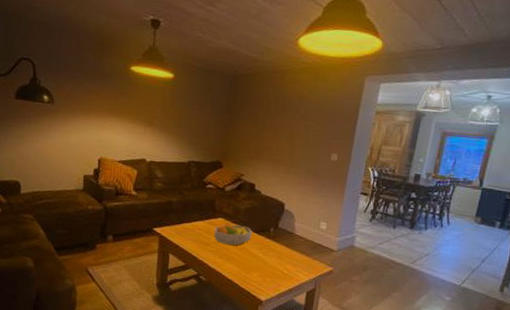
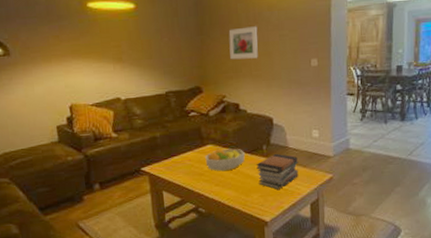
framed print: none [254,112,285,144] -> present [228,26,258,60]
book stack: none [260,237,302,273] -> present [256,153,299,190]

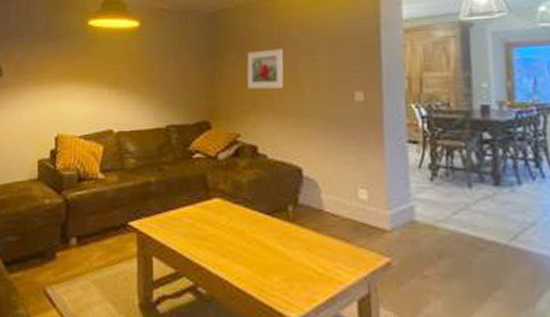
fruit bowl: present [205,148,245,172] -> none [210,204,263,238]
book stack: present [256,153,299,190] -> none [278,218,339,272]

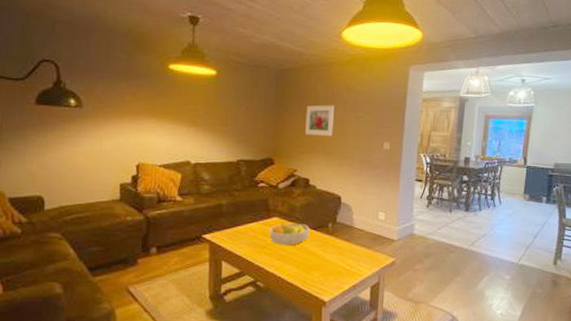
fruit bowl: none [210,204,263,238] -> present [269,222,310,246]

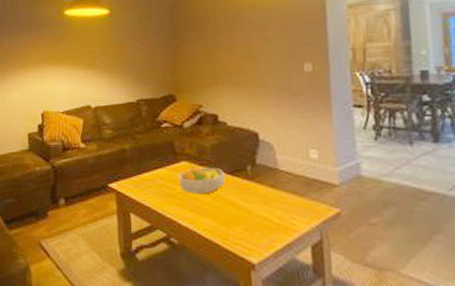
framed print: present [305,105,335,136] -> none [205,28,240,65]

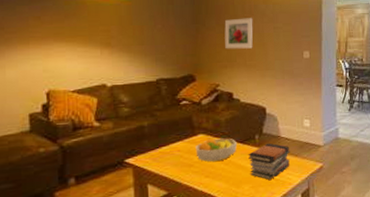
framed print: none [205,28,240,65] -> present [224,18,253,49]
book stack: none [239,176,294,223] -> present [248,143,290,180]

